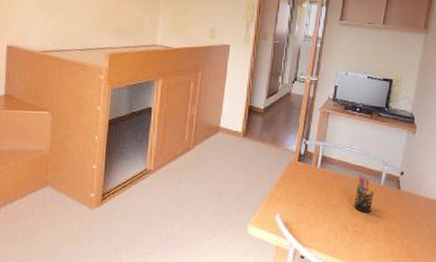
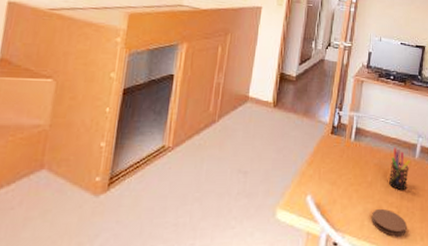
coaster: none [337,228,371,254] -> present [372,208,407,237]

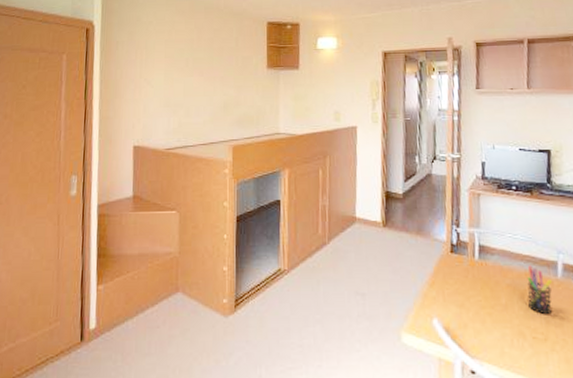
coaster: present [372,208,407,237] -> none [512,334,559,367]

